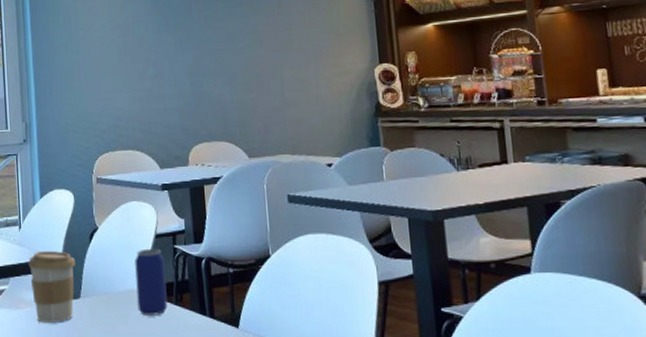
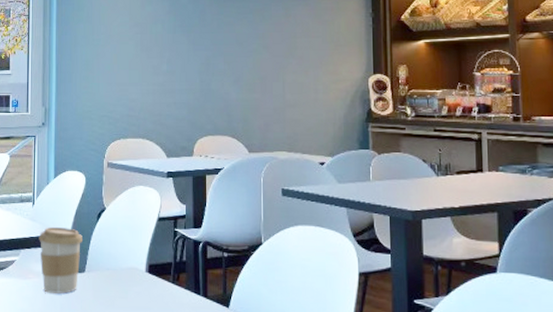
beverage can: present [135,248,168,316] -> none [137,230,165,292]

